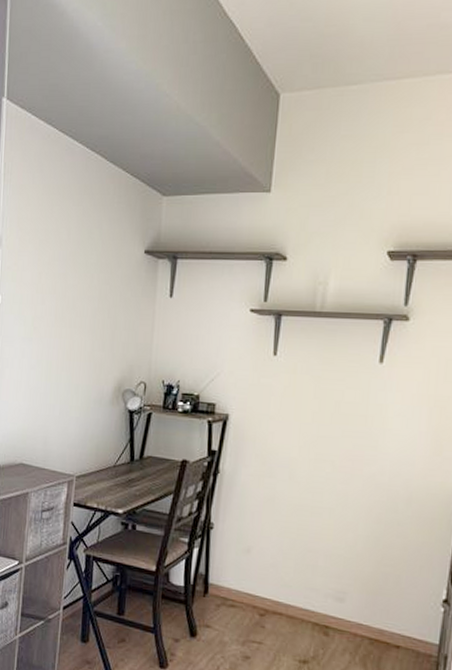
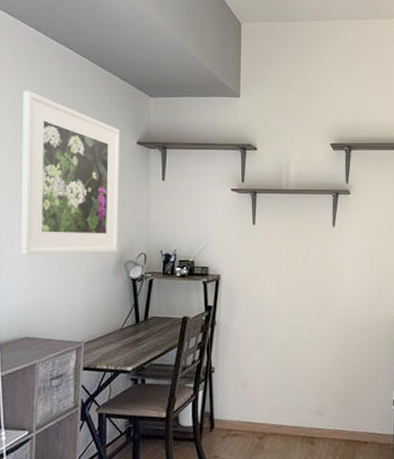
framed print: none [20,194,127,379] -> present [20,91,121,256]

